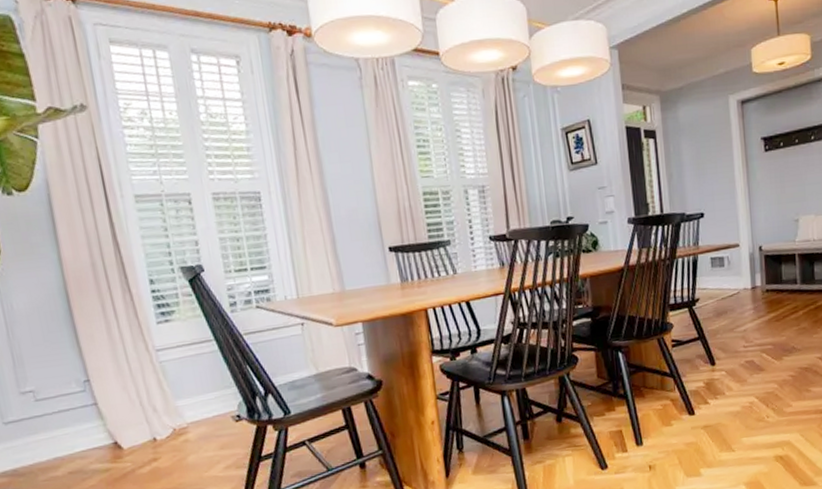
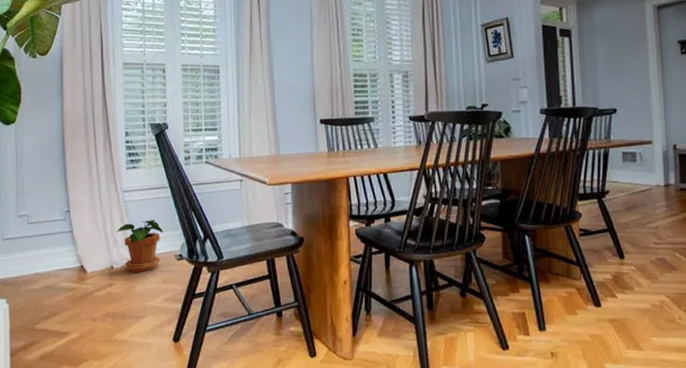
potted plant: none [155,379,214,442] -> present [117,220,163,272]

